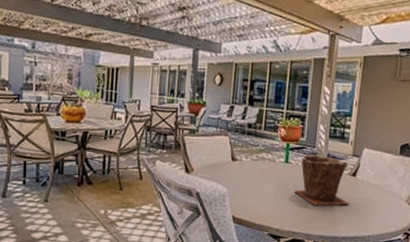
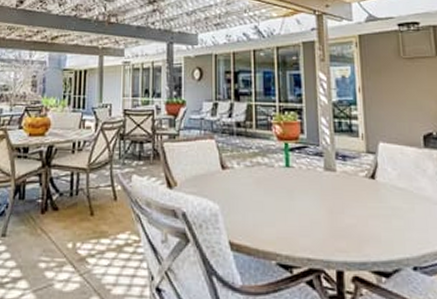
plant pot: present [294,154,350,206] -> none [302,154,374,221]

